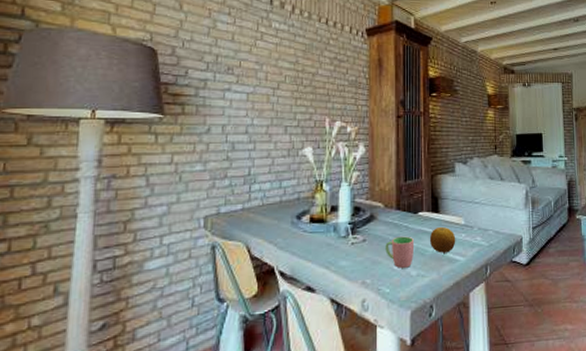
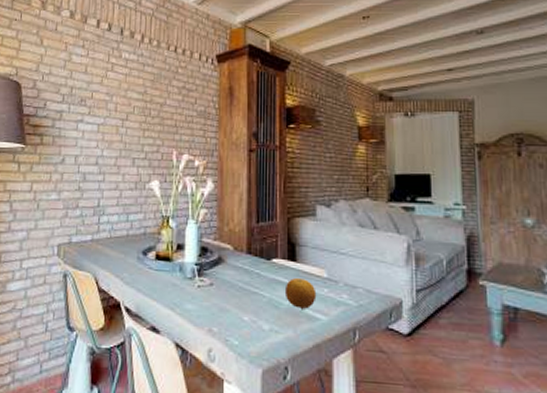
cup: present [385,236,413,268] -> none [234,284,266,320]

